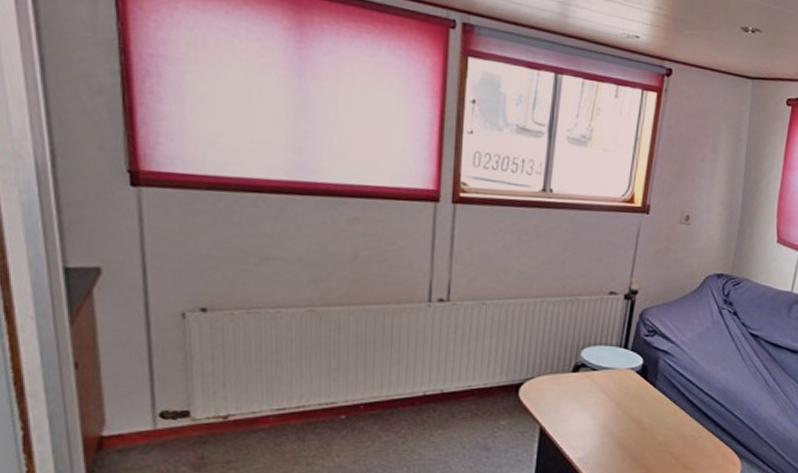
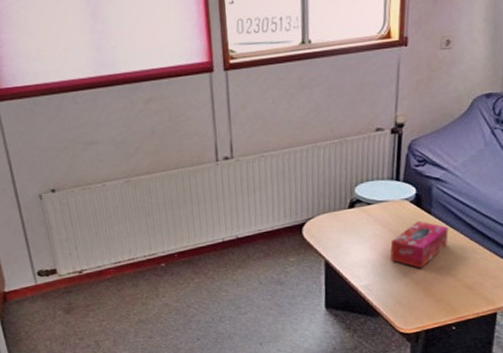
tissue box: none [611,393,671,442] -> present [390,221,448,268]

